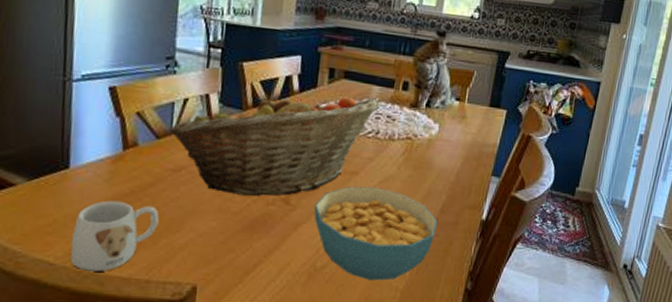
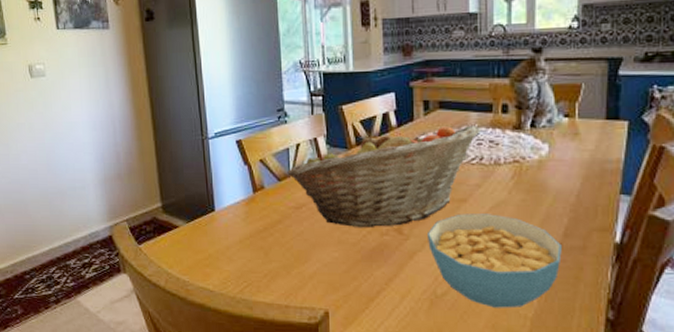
mug: present [70,200,159,271] -> none [223,236,289,297]

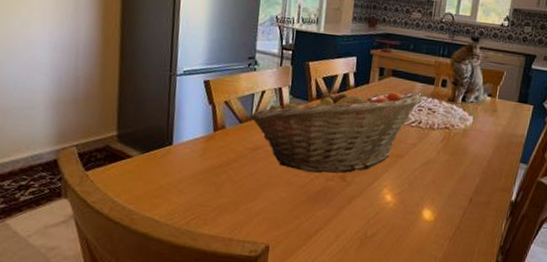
cereal bowl: present [428,213,562,308] -> none [366,167,472,250]

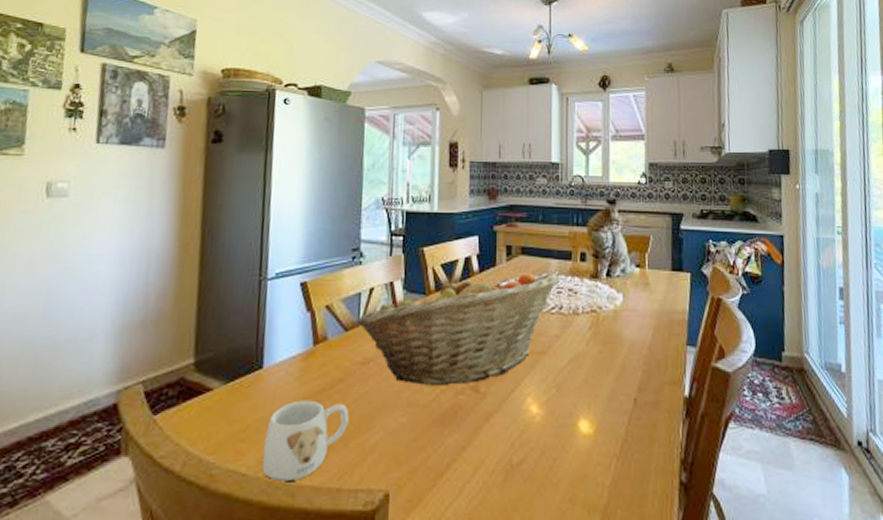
mug: none [171,172,241,230] -> present [262,400,349,481]

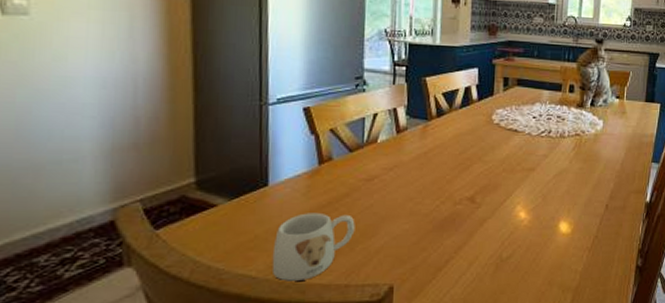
fruit basket: present [356,273,560,387] -> none [361,102,551,199]

